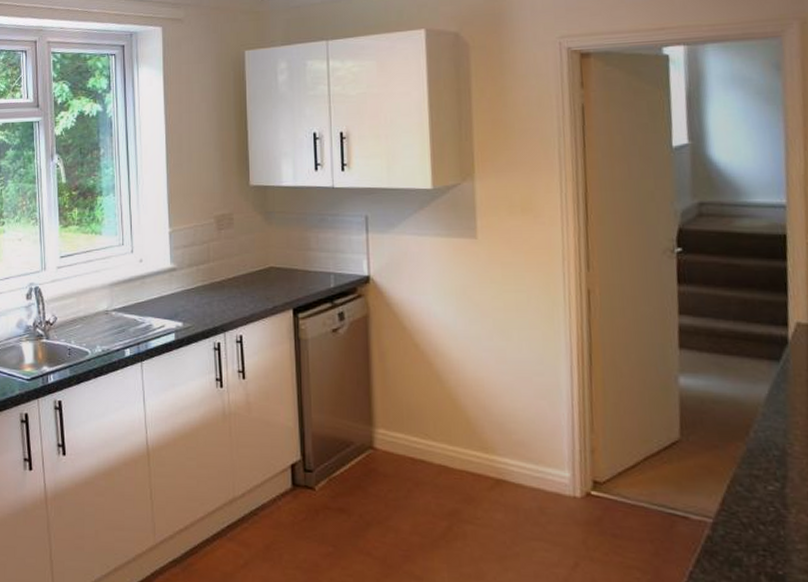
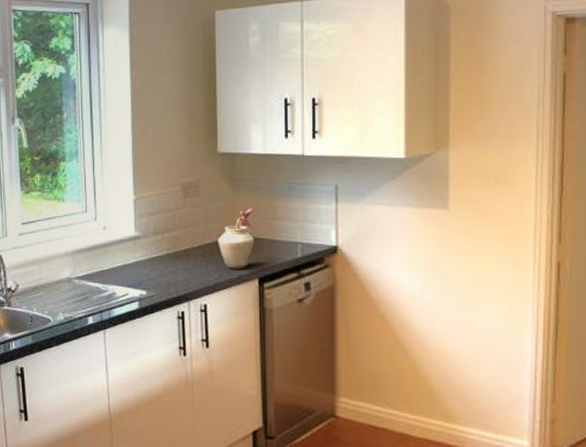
vase: none [252,239,287,300] -> present [218,207,254,269]

